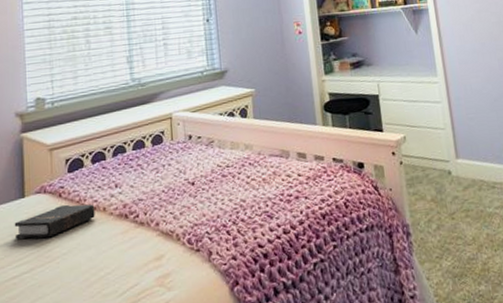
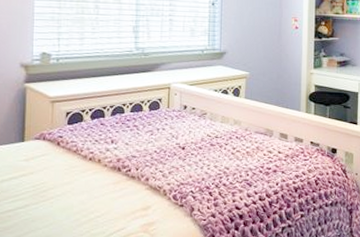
hardback book: present [14,204,95,240] -> none [12,152,91,180]

